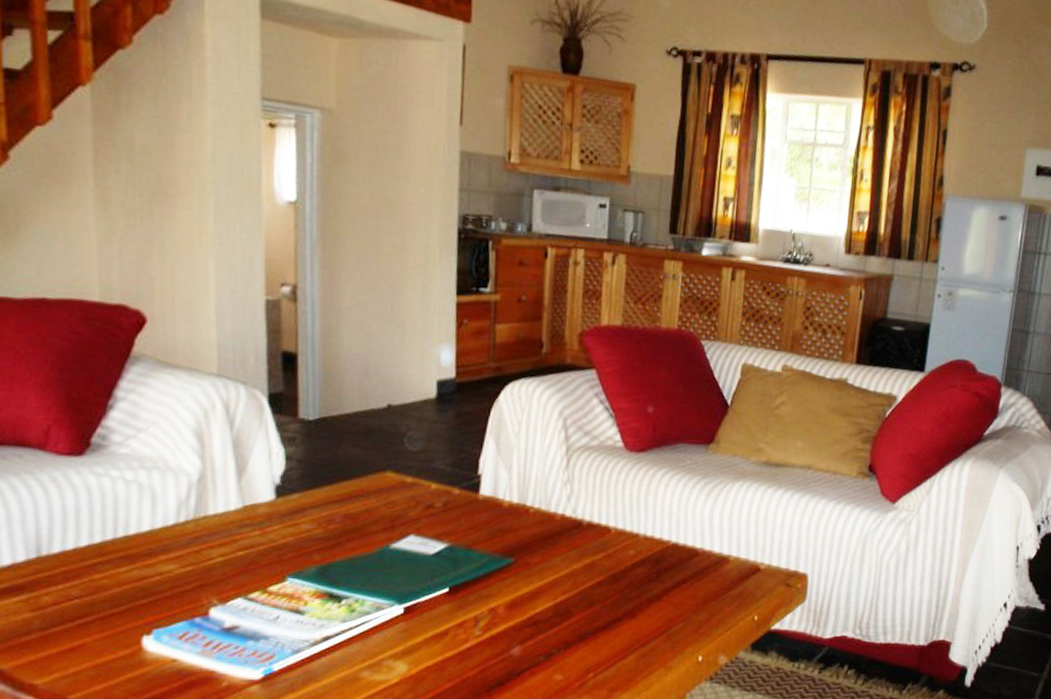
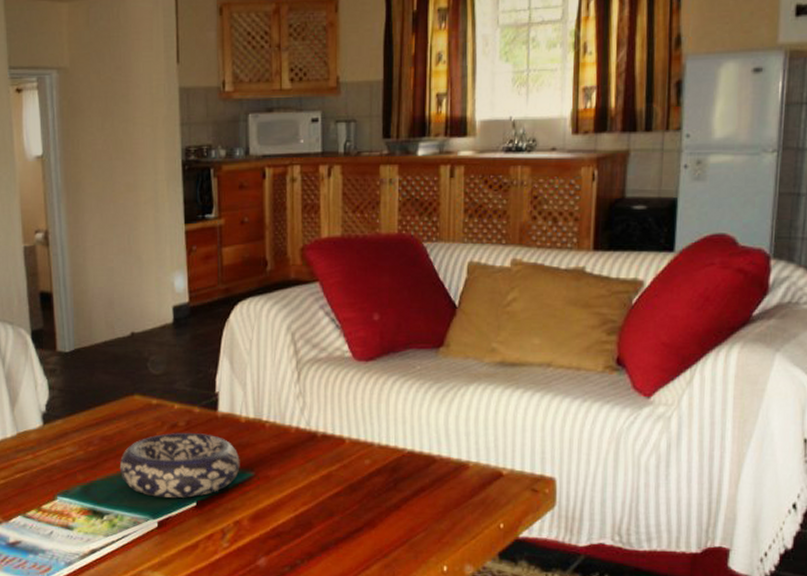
decorative bowl: none [363,514,500,583] -> present [119,433,240,498]

